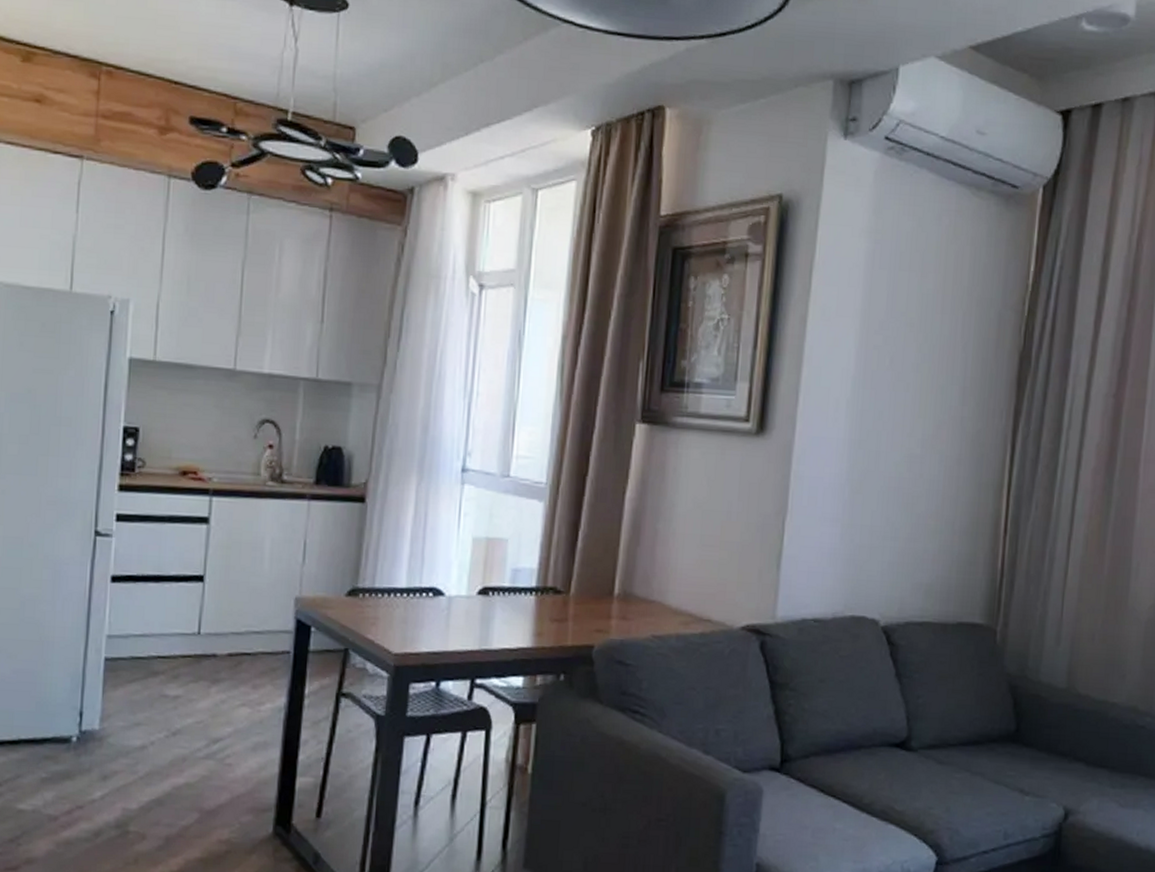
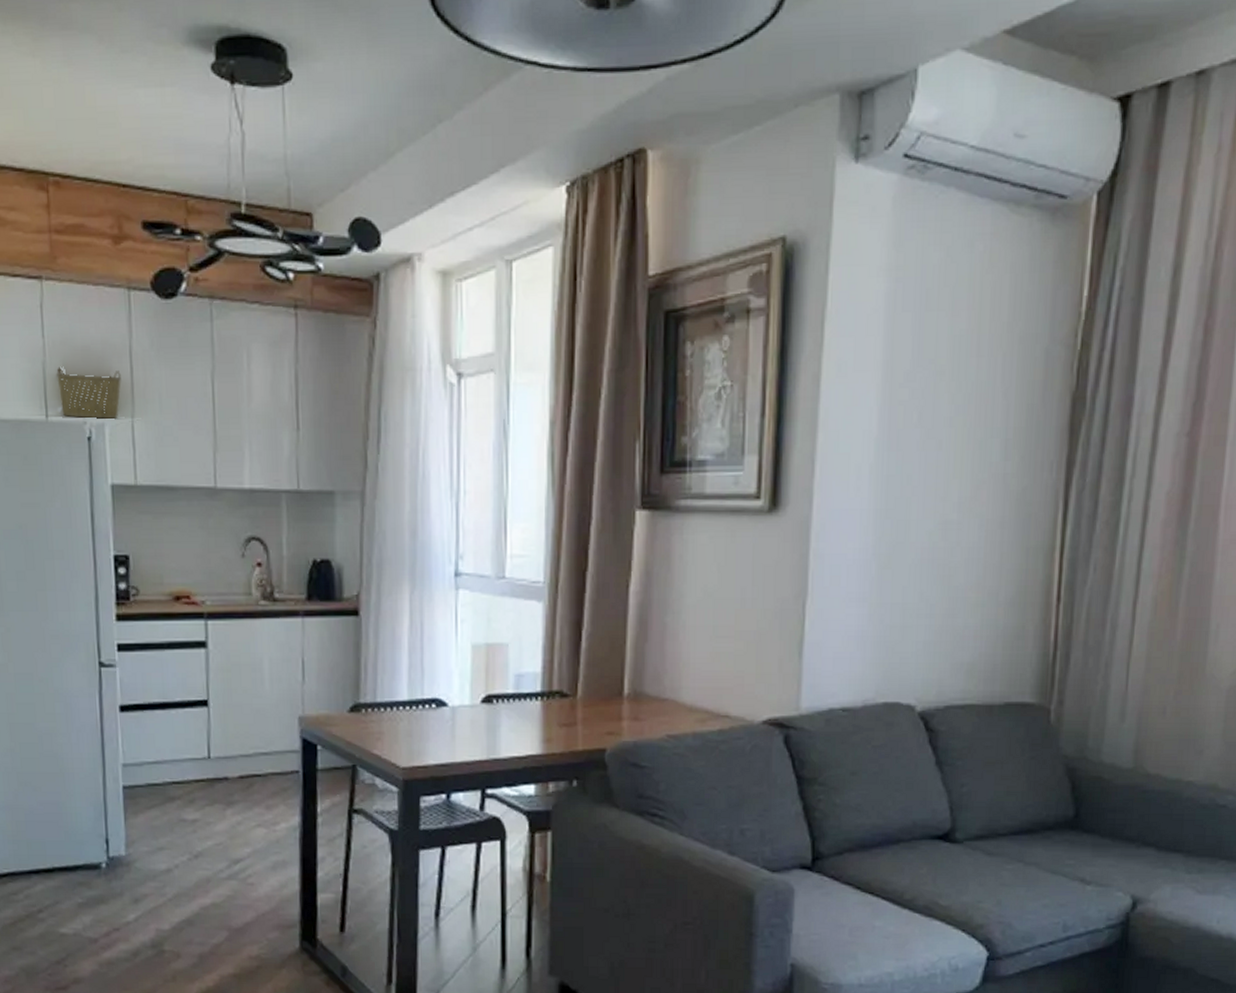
basket: none [86,241,152,296] -> present [57,366,121,419]

